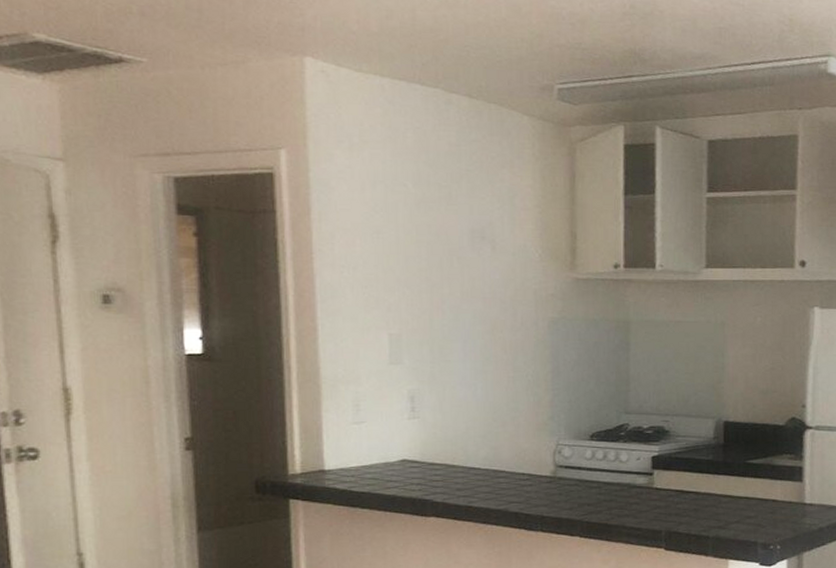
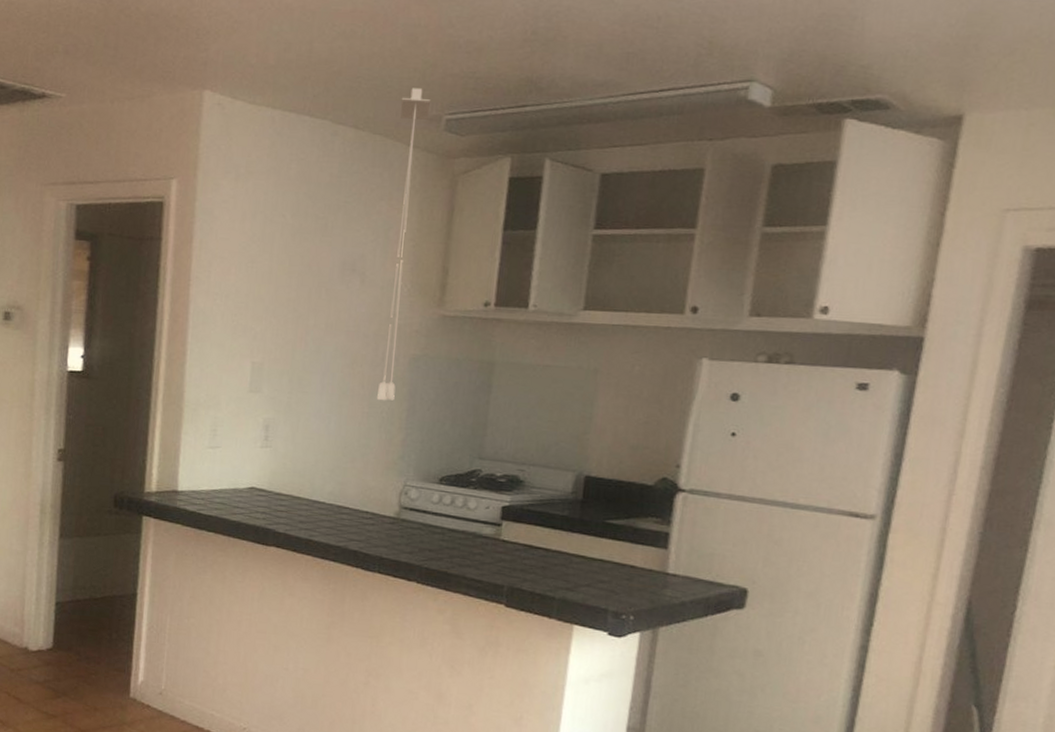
pendant light: none [511,57,541,365] -> present [377,88,430,401]

